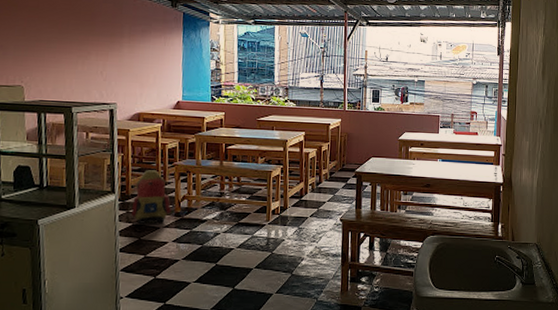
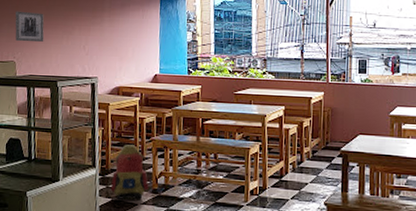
wall art: none [22,33,57,67] -> present [15,11,44,43]

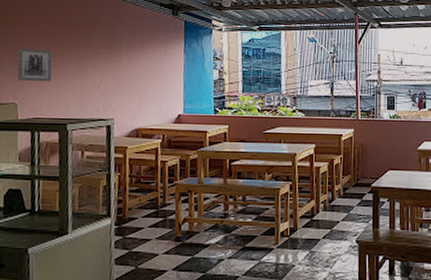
backpack: present [110,144,149,200] -> none [127,190,171,250]

